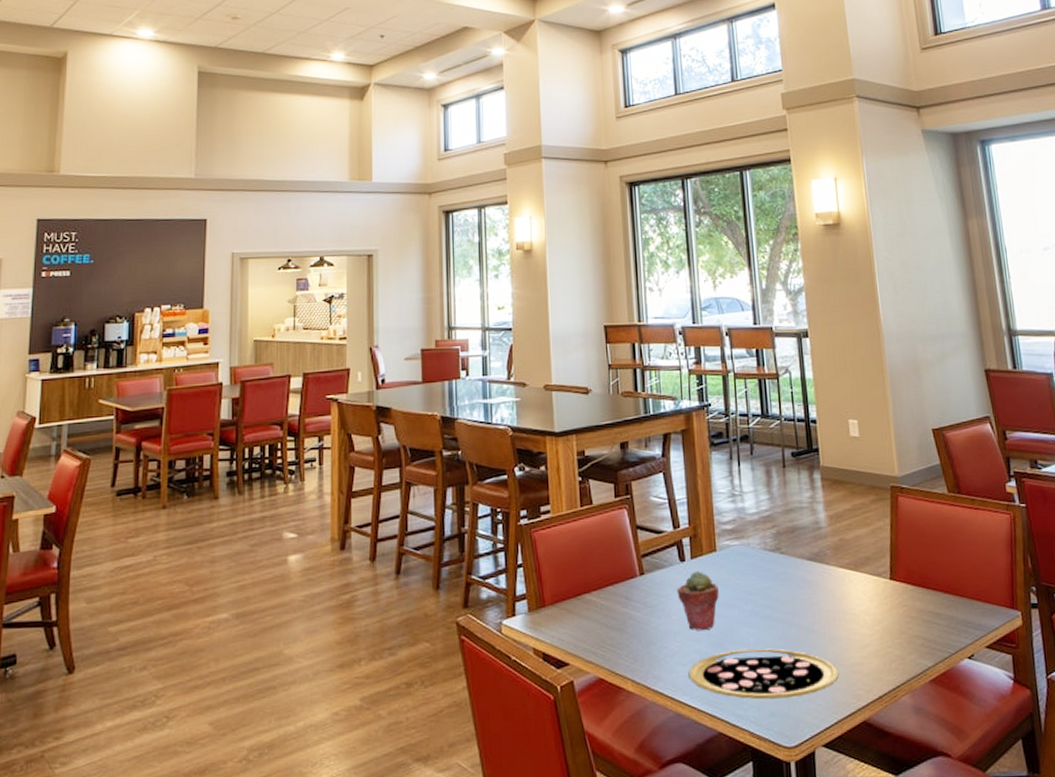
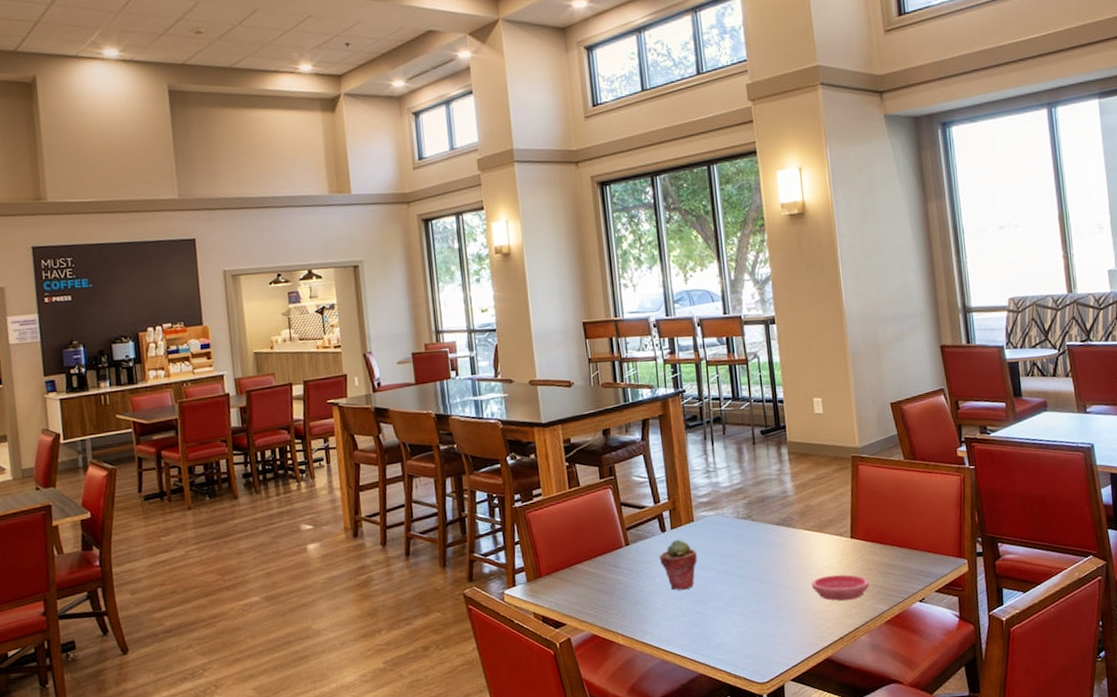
pizza: present [688,648,839,700] -> none [671,602,805,645]
saucer: none [846,621,912,653] -> present [811,574,870,601]

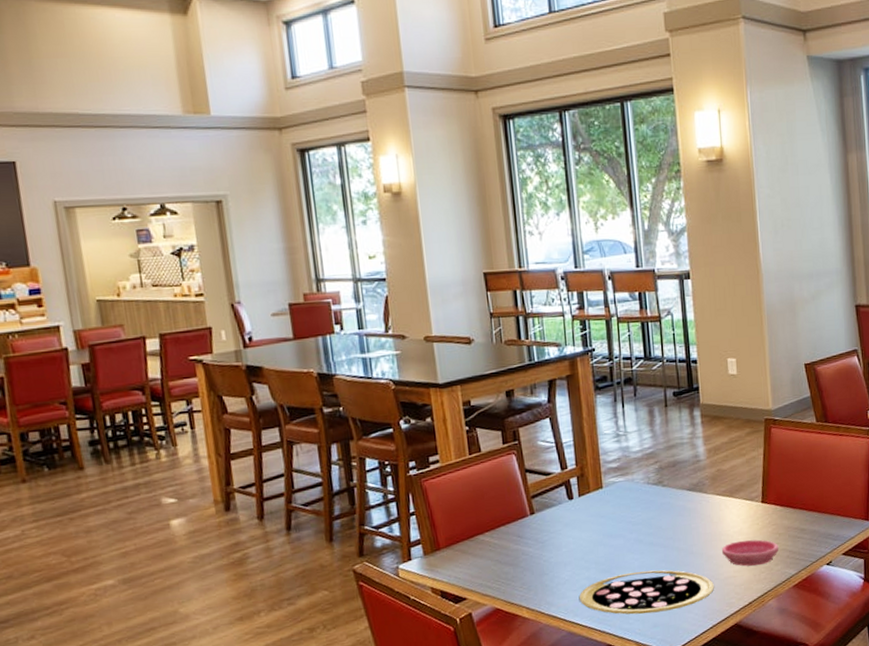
potted succulent: present [659,539,697,591] -> none [566,507,606,561]
pizza: none [671,602,805,645] -> present [579,570,714,615]

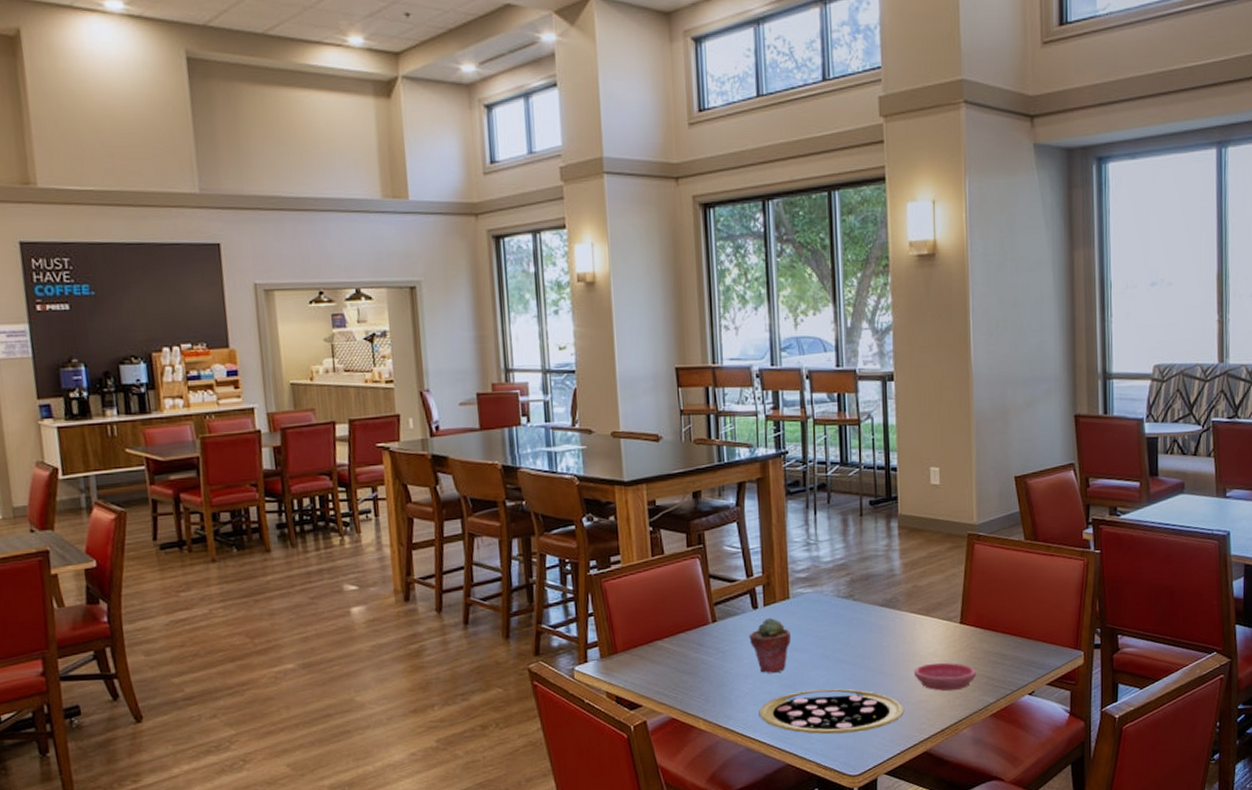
potted succulent: none [566,507,606,561] -> present [749,617,791,674]

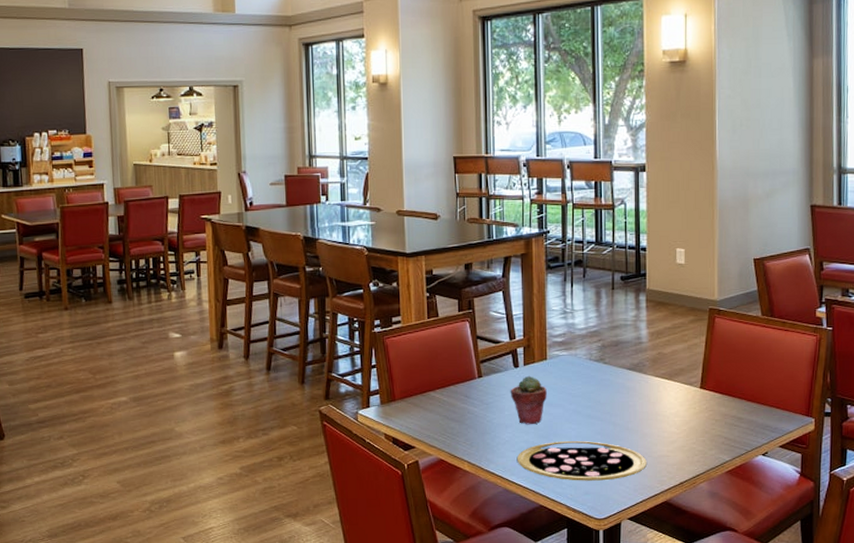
saucer: present [913,662,977,691] -> none [656,422,715,448]

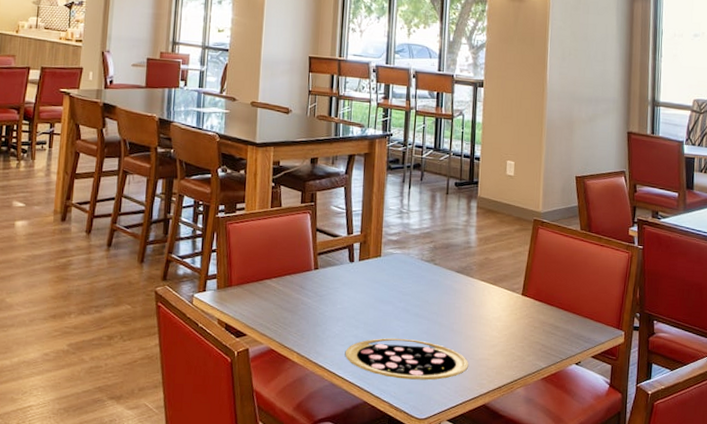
potted succulent: present [510,375,547,425] -> none [343,271,379,320]

